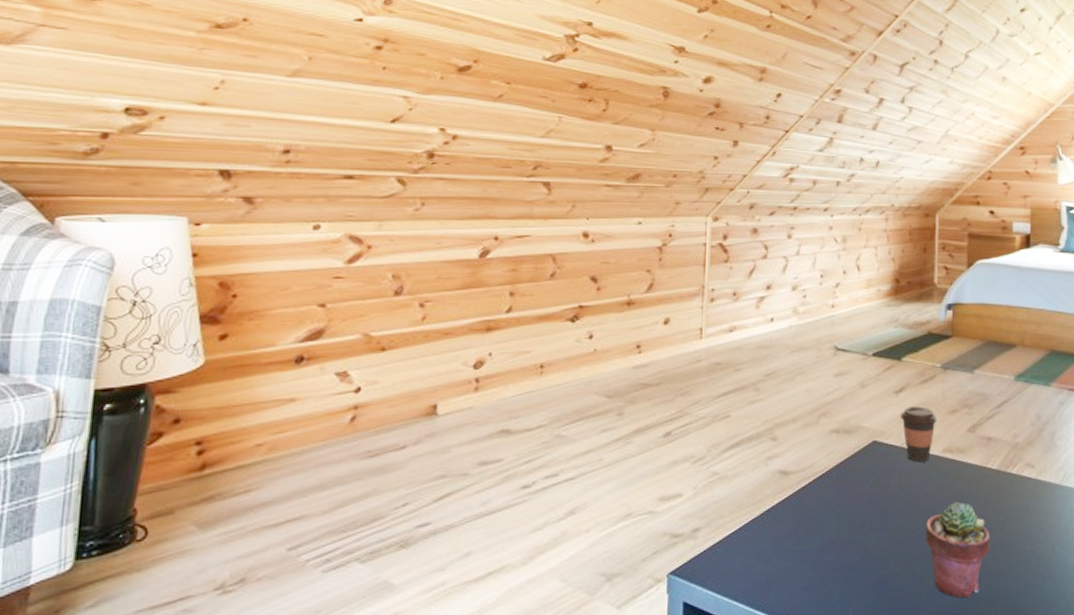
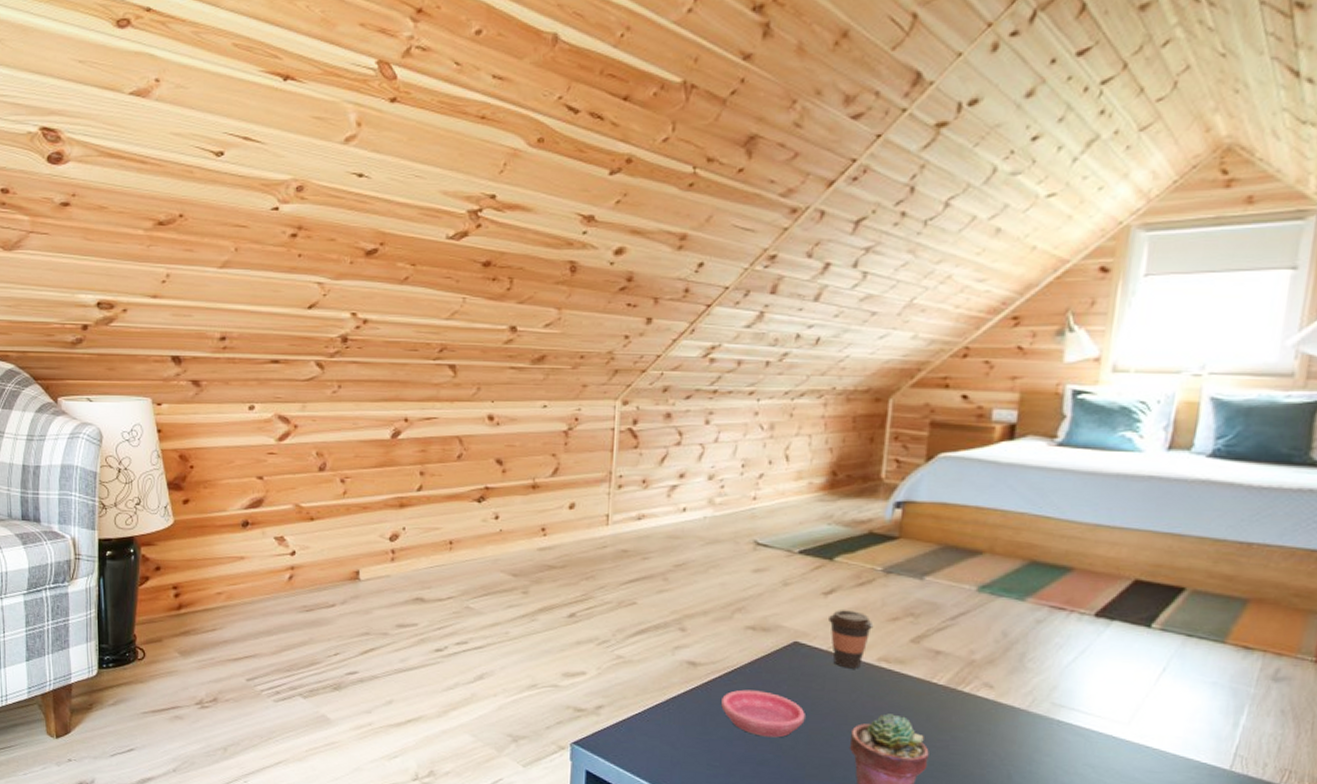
saucer: none [812,493,886,540] -> present [721,689,805,738]

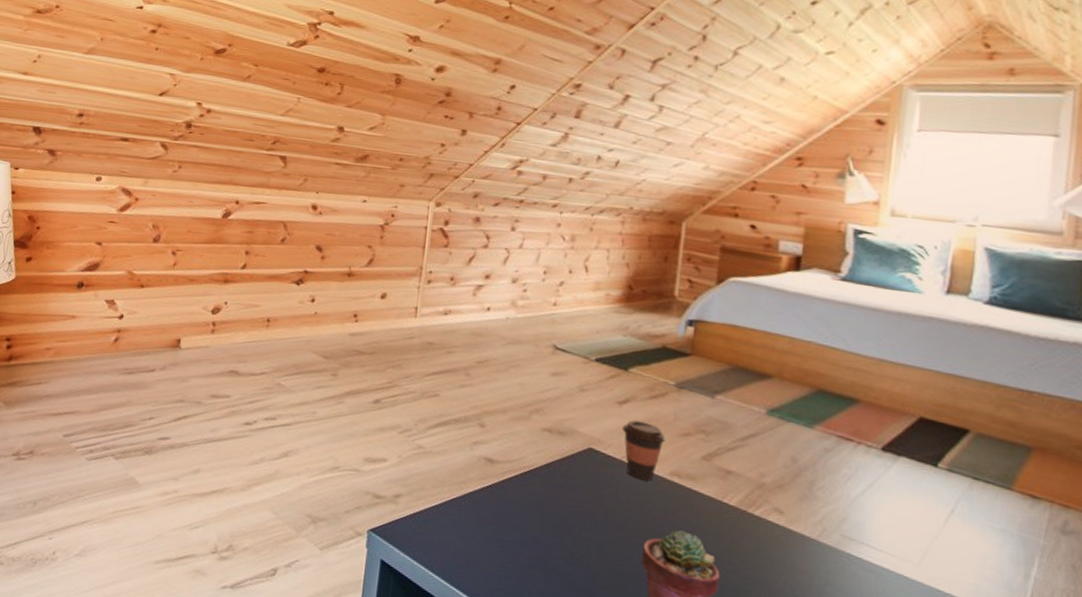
saucer: present [721,689,805,738] -> none [516,491,598,545]

